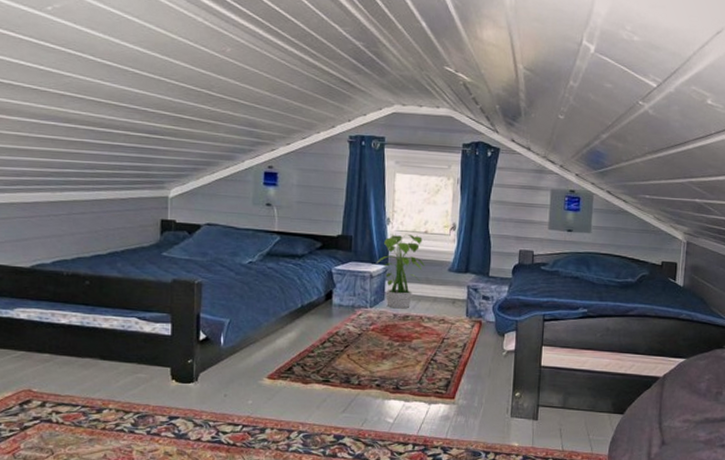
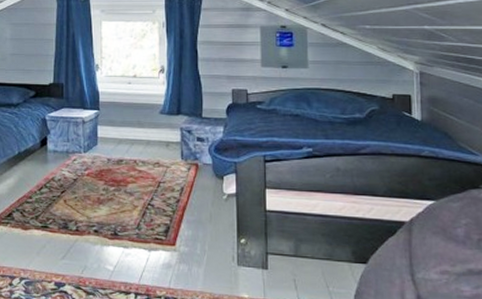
potted plant: present [376,233,425,309] -> none [87,78,136,153]

